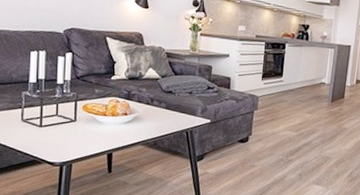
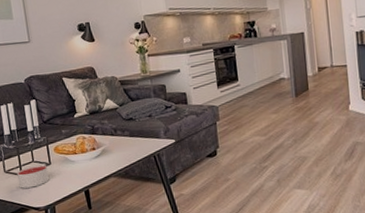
candle: none [35,119,72,142] -> present [16,164,49,188]

